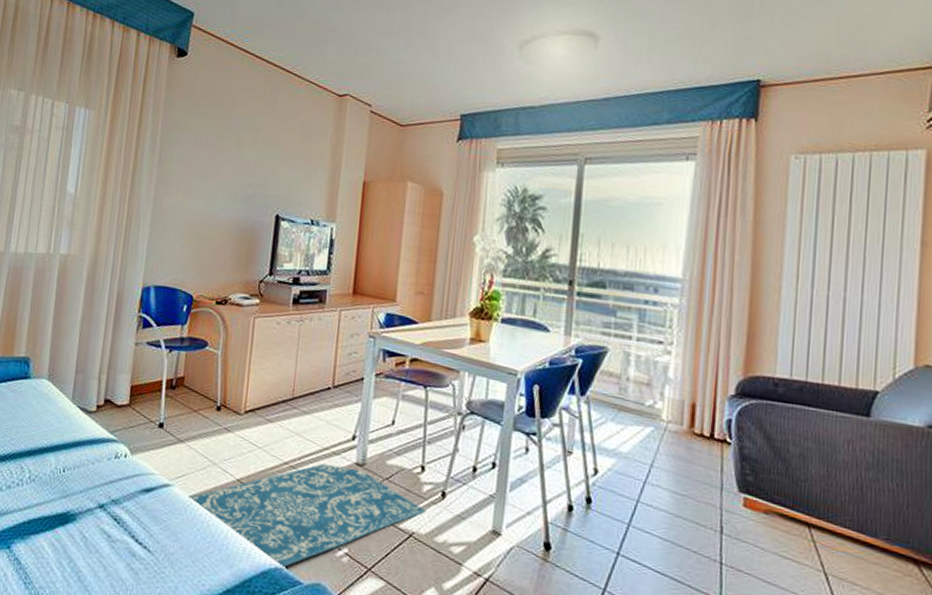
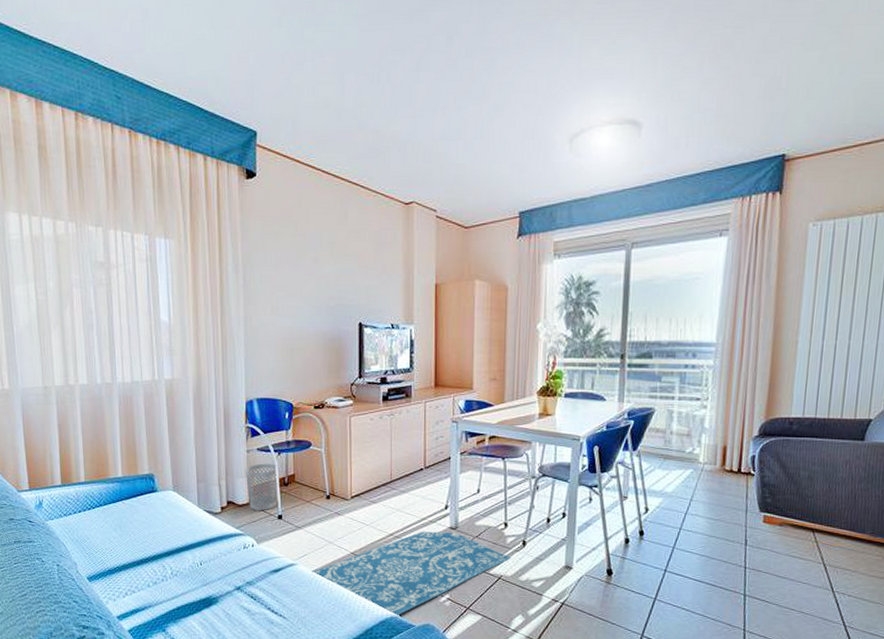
wastebasket: none [128,359,167,416] -> present [245,463,278,510]

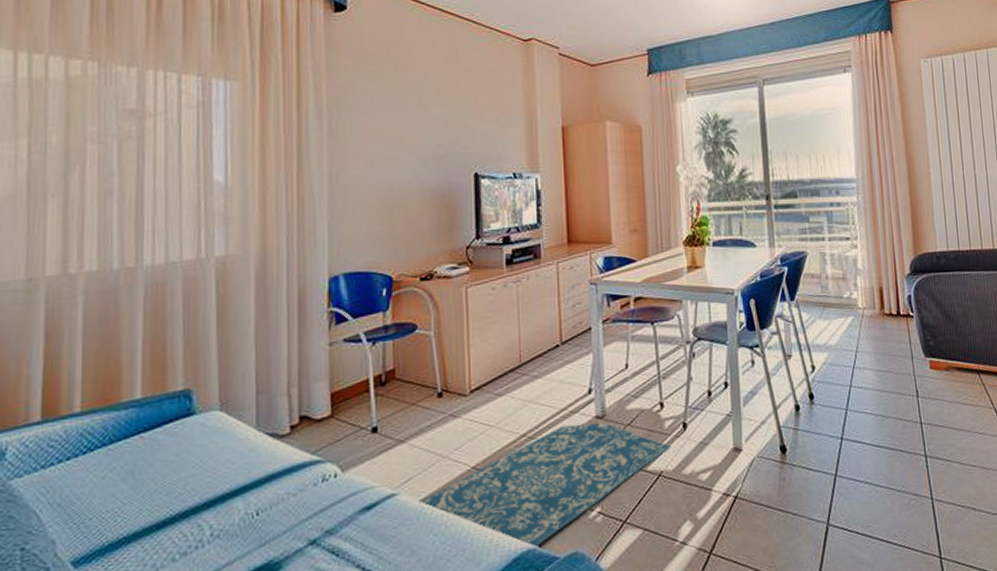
wastebasket: present [245,463,278,510] -> none [325,357,372,425]

